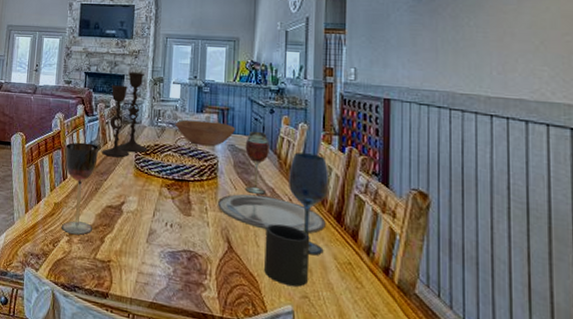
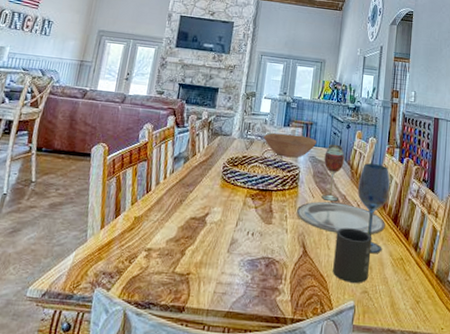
wineglass: present [61,142,98,235] -> none [139,153,187,249]
candlestick: present [102,72,148,157] -> none [190,86,238,169]

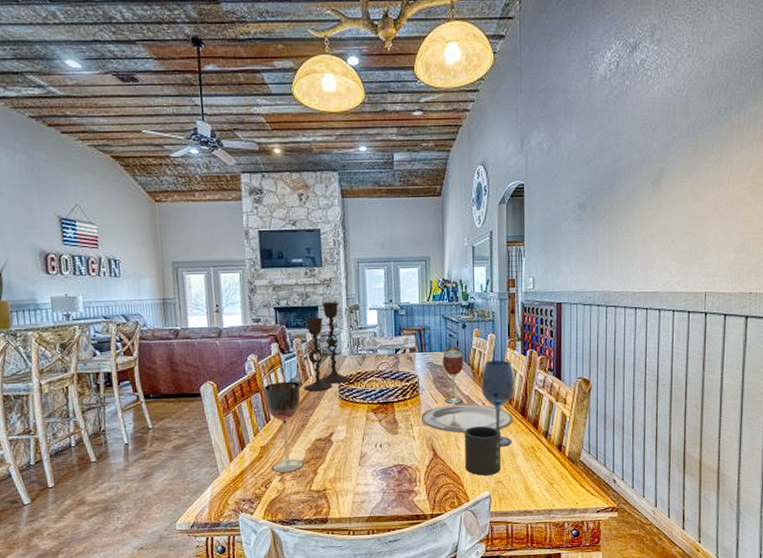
wineglass: none [139,153,187,249] -> present [264,381,304,472]
candlestick: none [190,86,238,169] -> present [304,302,351,392]
bowl: present [263,133,316,158] -> none [375,343,432,367]

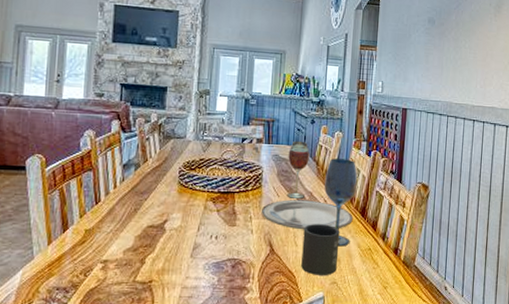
wineglass: present [264,381,304,472] -> none [94,161,138,259]
candlestick: present [304,302,351,392] -> none [141,84,193,175]

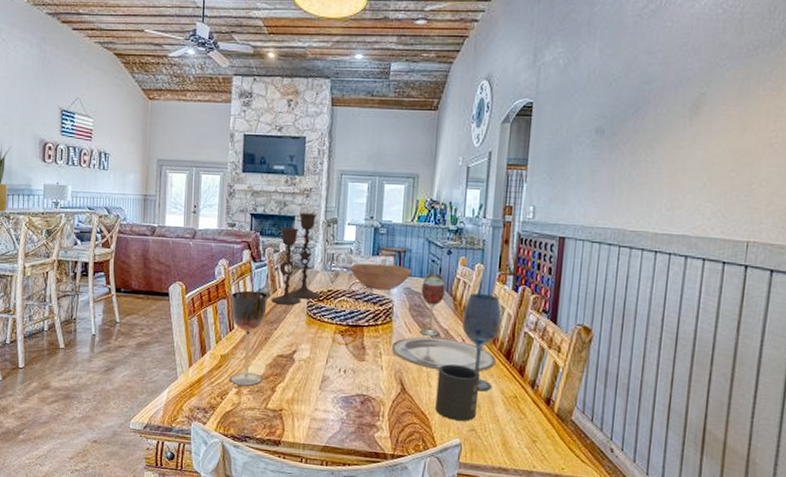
wineglass: none [94,161,138,259] -> present [229,290,267,386]
candlestick: none [141,84,193,175] -> present [271,213,321,305]
bowl: none [221,132,279,158] -> present [349,263,411,290]

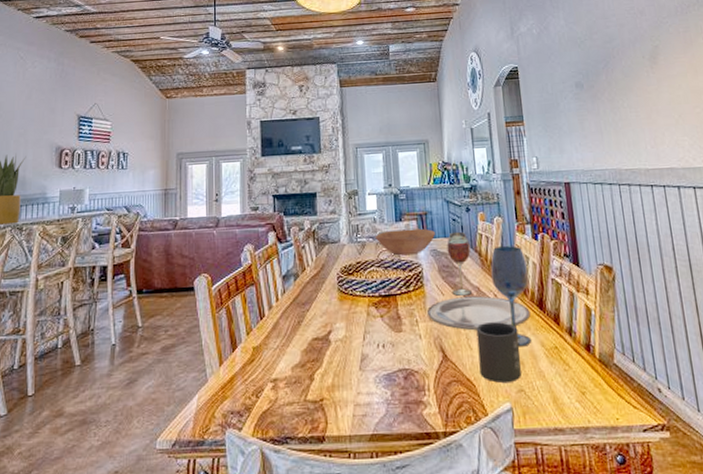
wineglass: present [229,290,267,386] -> none [259,272,299,378]
candlestick: present [271,213,321,305] -> none [301,188,350,284]

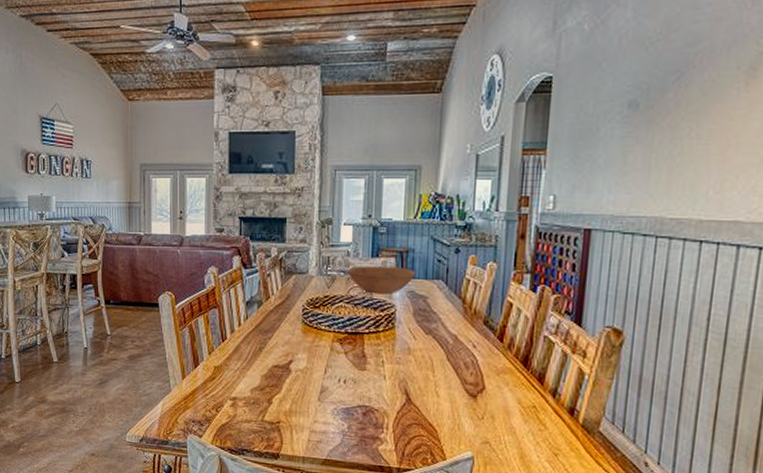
plate: present [427,296,531,331] -> none [396,343,512,380]
wineglass: present [447,231,471,296] -> none [426,274,454,343]
mug: present [476,322,521,383] -> none [444,372,494,433]
wineglass: present [490,246,532,347] -> none [473,295,518,401]

